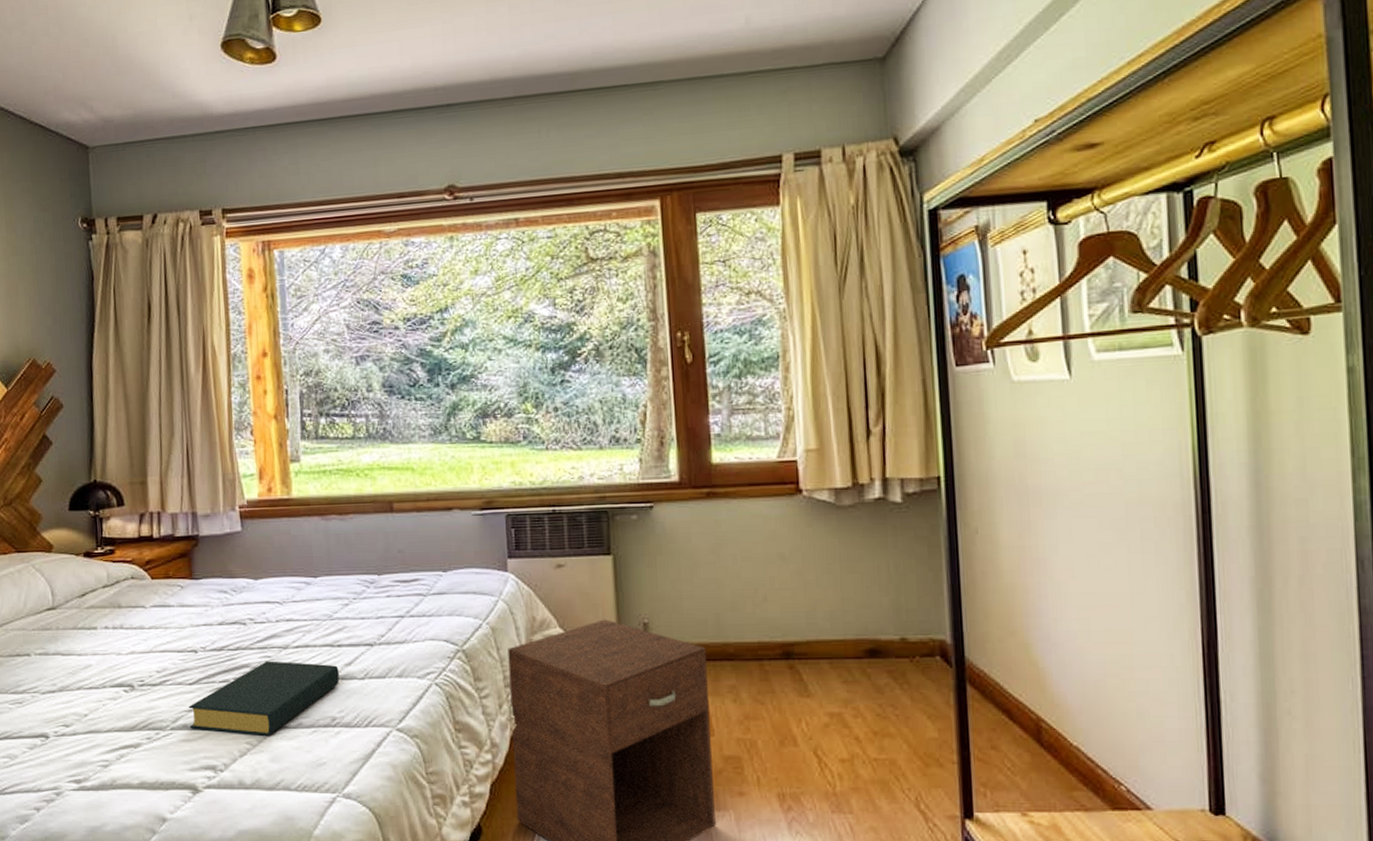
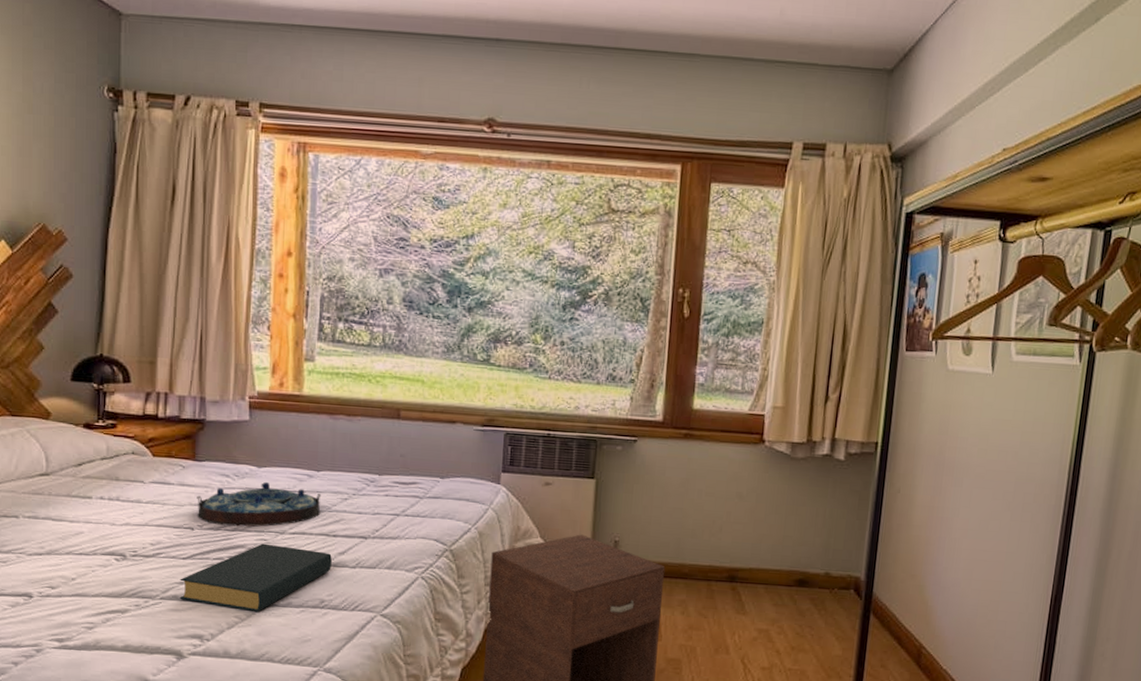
serving tray: none [197,594,323,645] -> present [196,481,322,527]

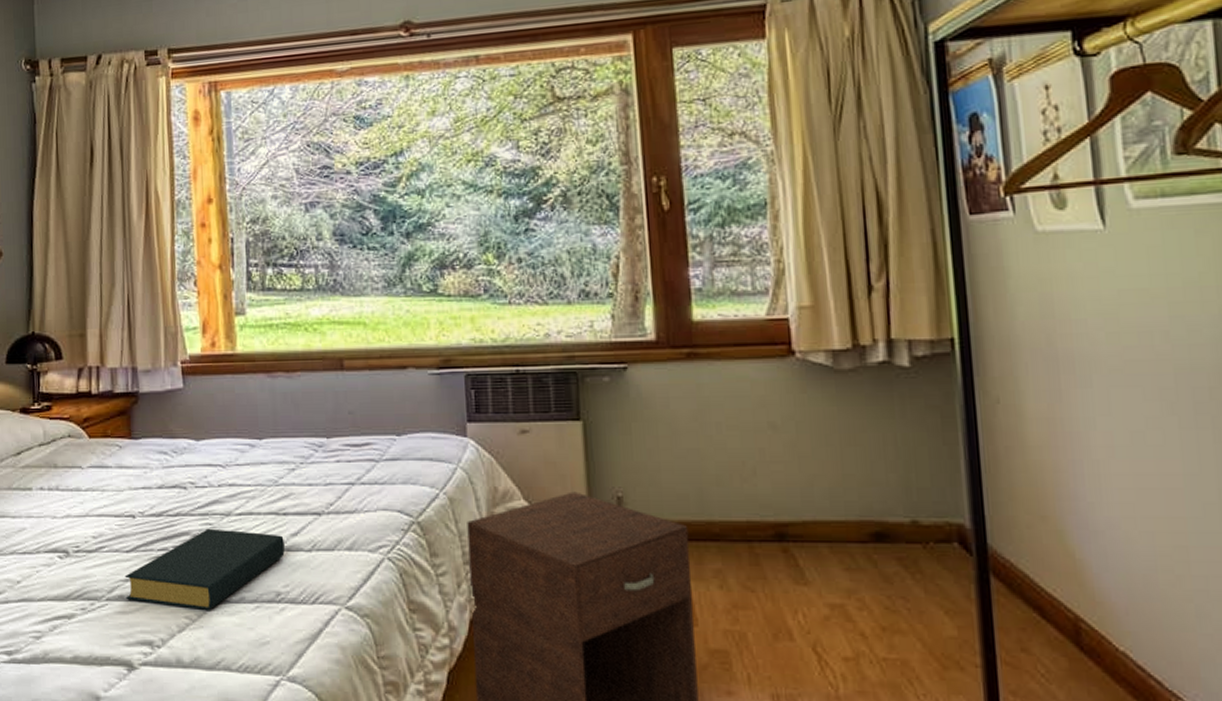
serving tray: present [196,481,322,527] -> none [136,456,267,511]

